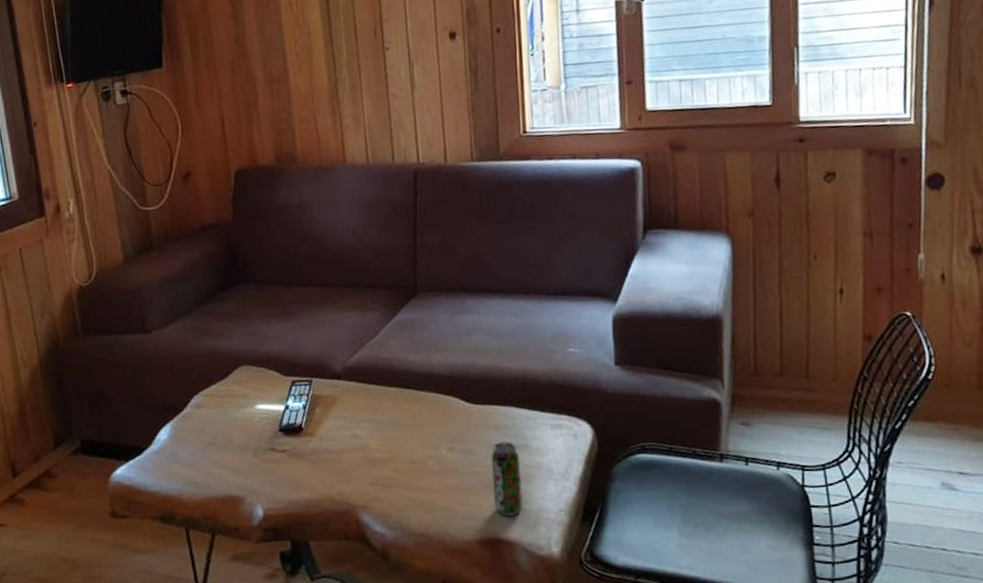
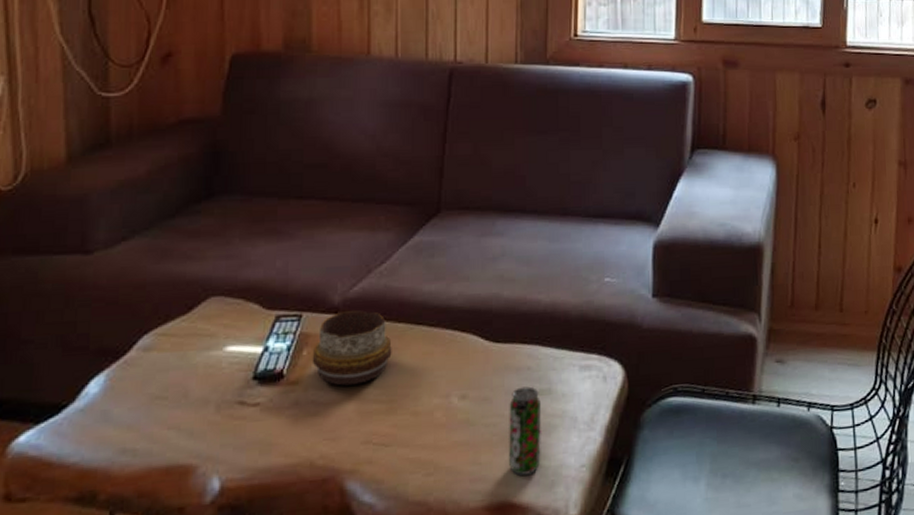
decorative bowl: none [323,377,388,438] -> present [312,310,392,386]

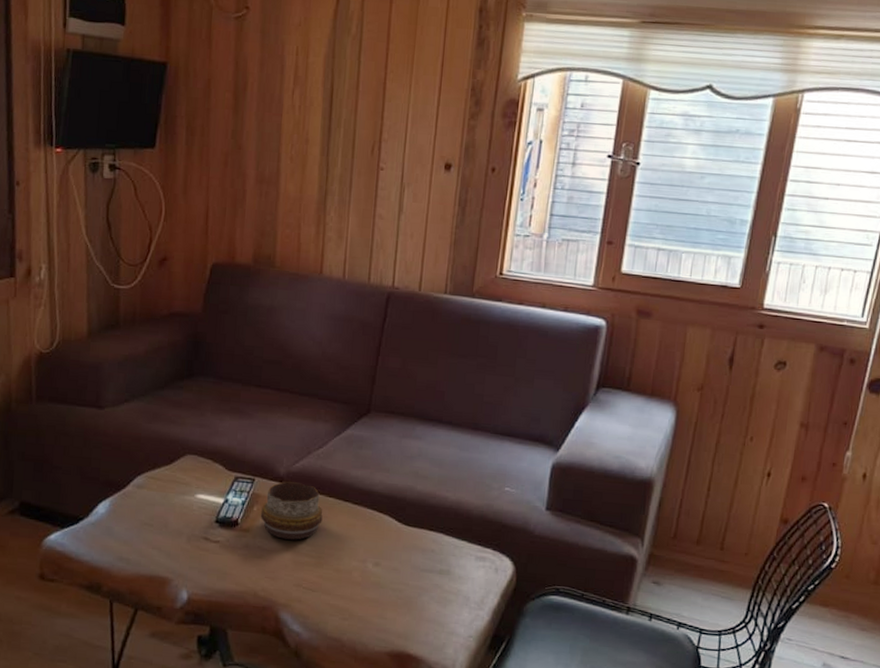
beverage can: present [508,386,542,476] -> none [409,565,440,635]

